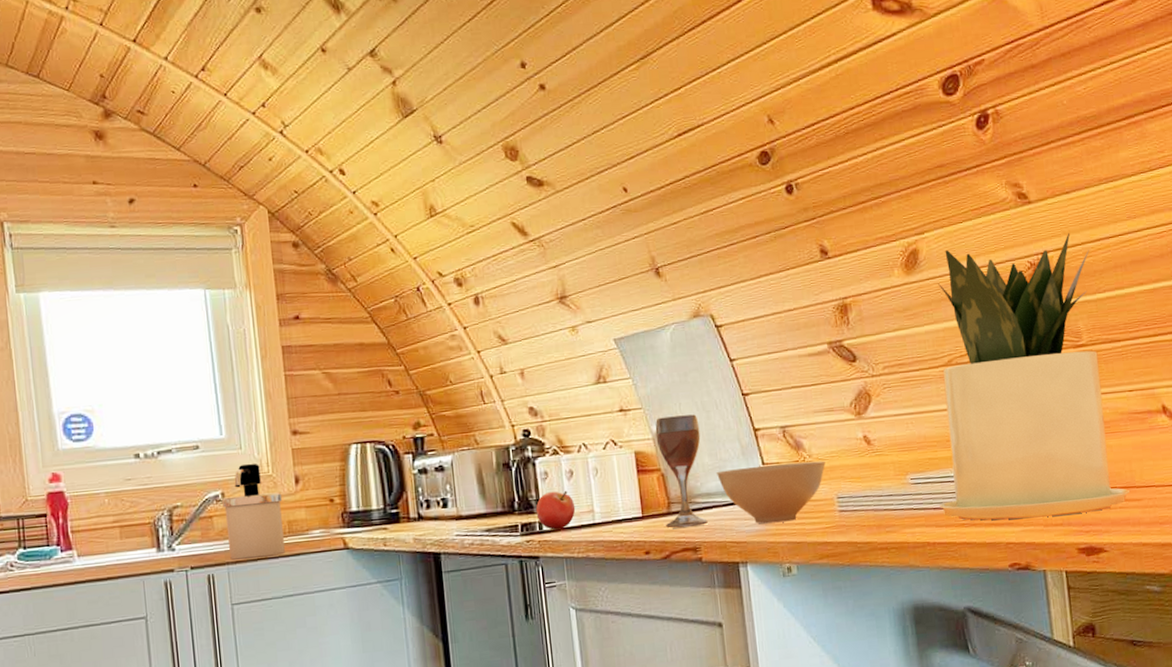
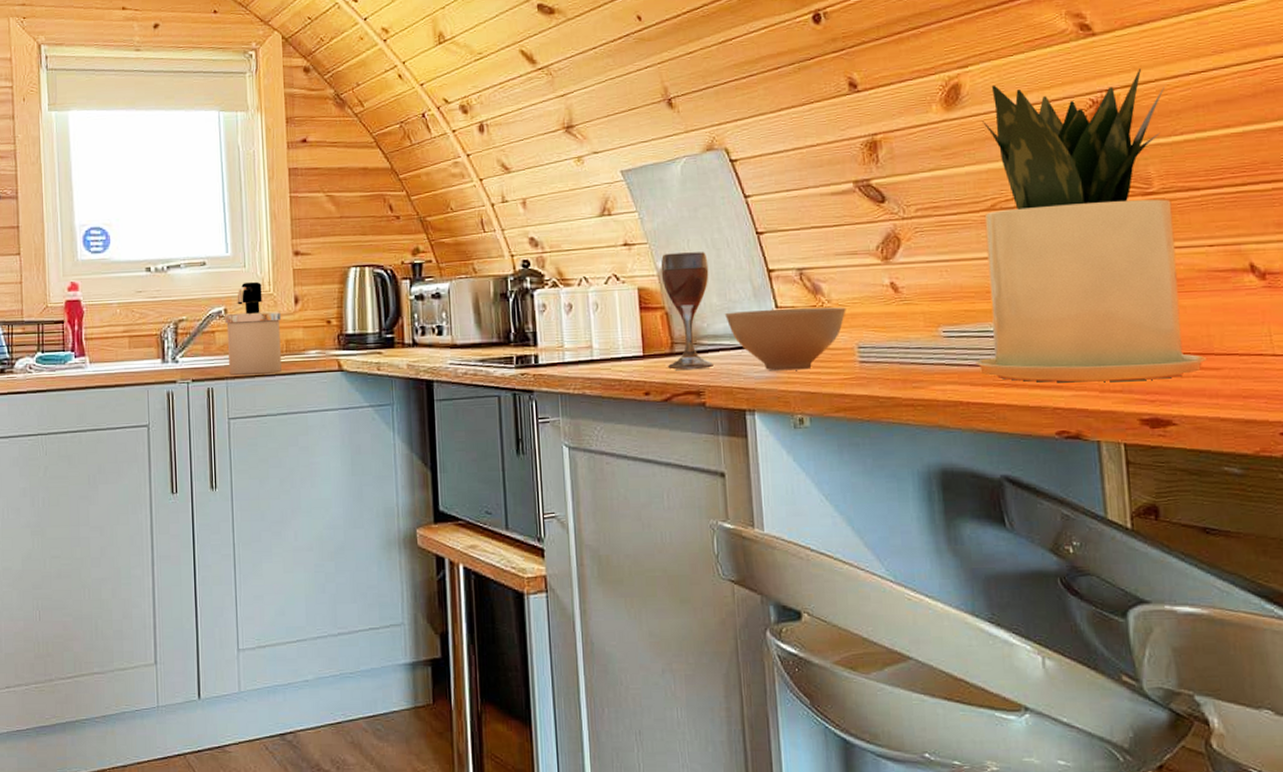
fruit: present [535,491,576,530] -> none [532,324,573,364]

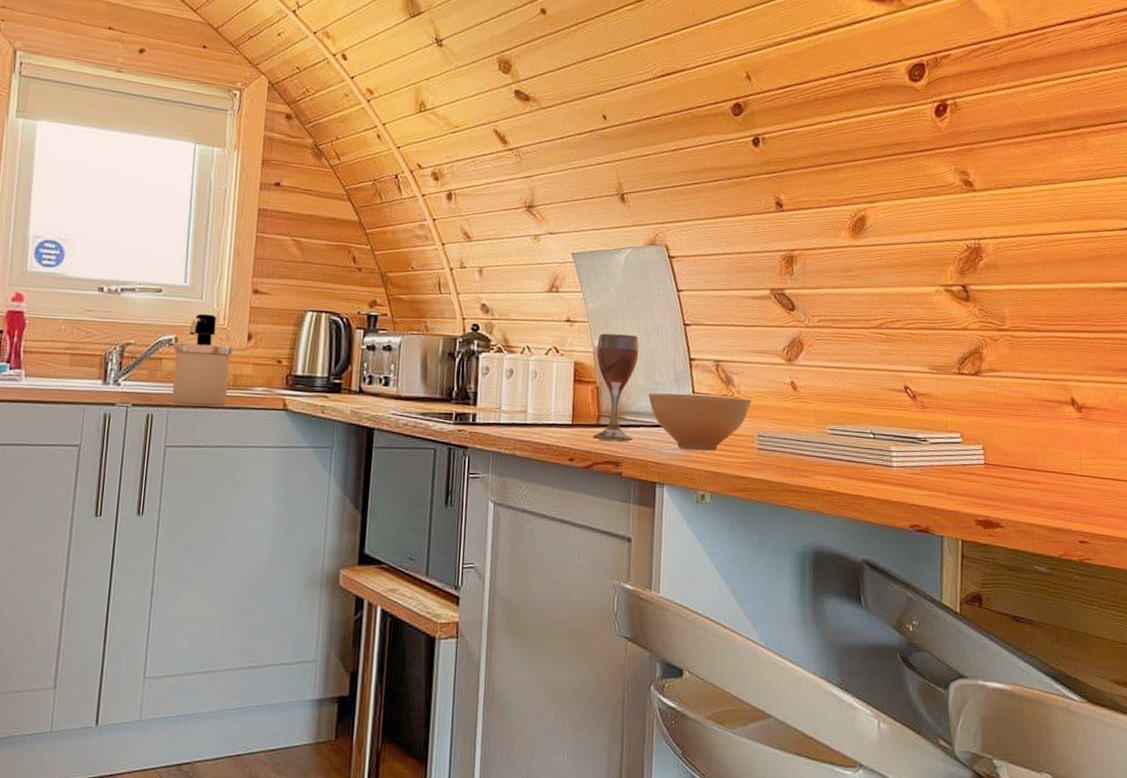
planter: present [975,68,1208,382] -> none [852,221,1032,487]

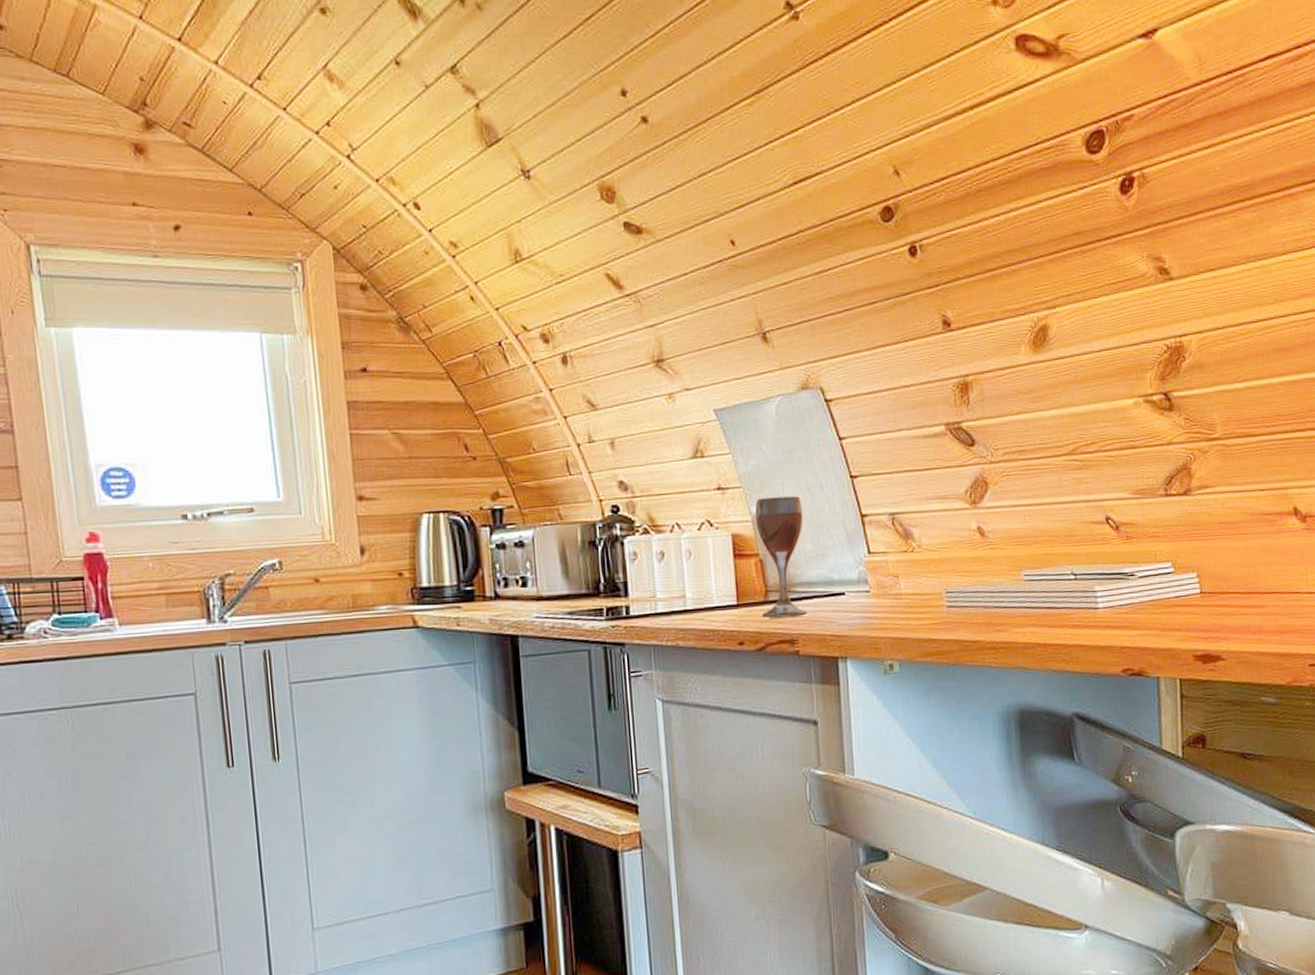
soap dispenser: present [172,314,233,407] -> none [279,531,349,636]
bowl: present [647,392,752,451] -> none [818,552,936,618]

